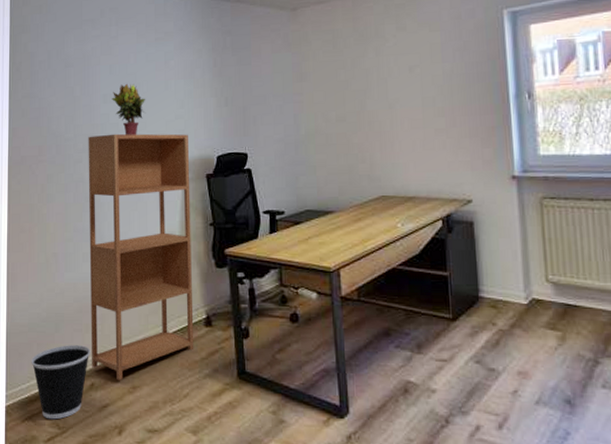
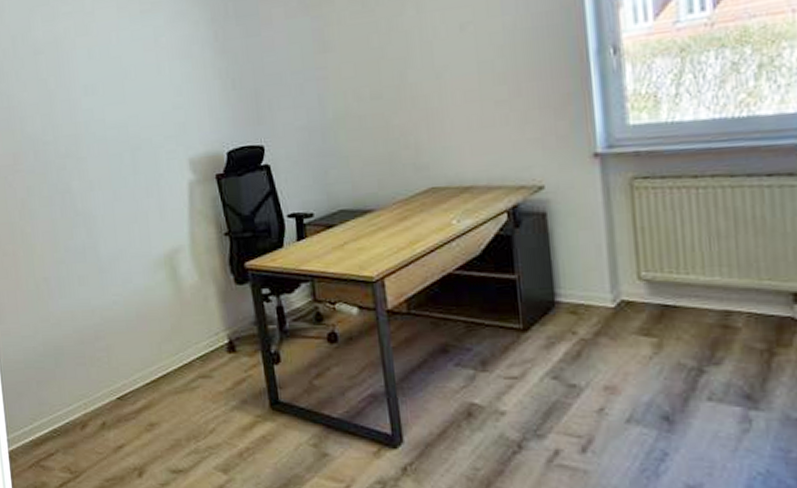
wastebasket: present [31,345,91,420] -> none [31,381,98,464]
bookcase: present [88,133,194,380] -> none [70,127,217,418]
potted plant: present [112,83,145,136] -> none [94,69,135,134]

